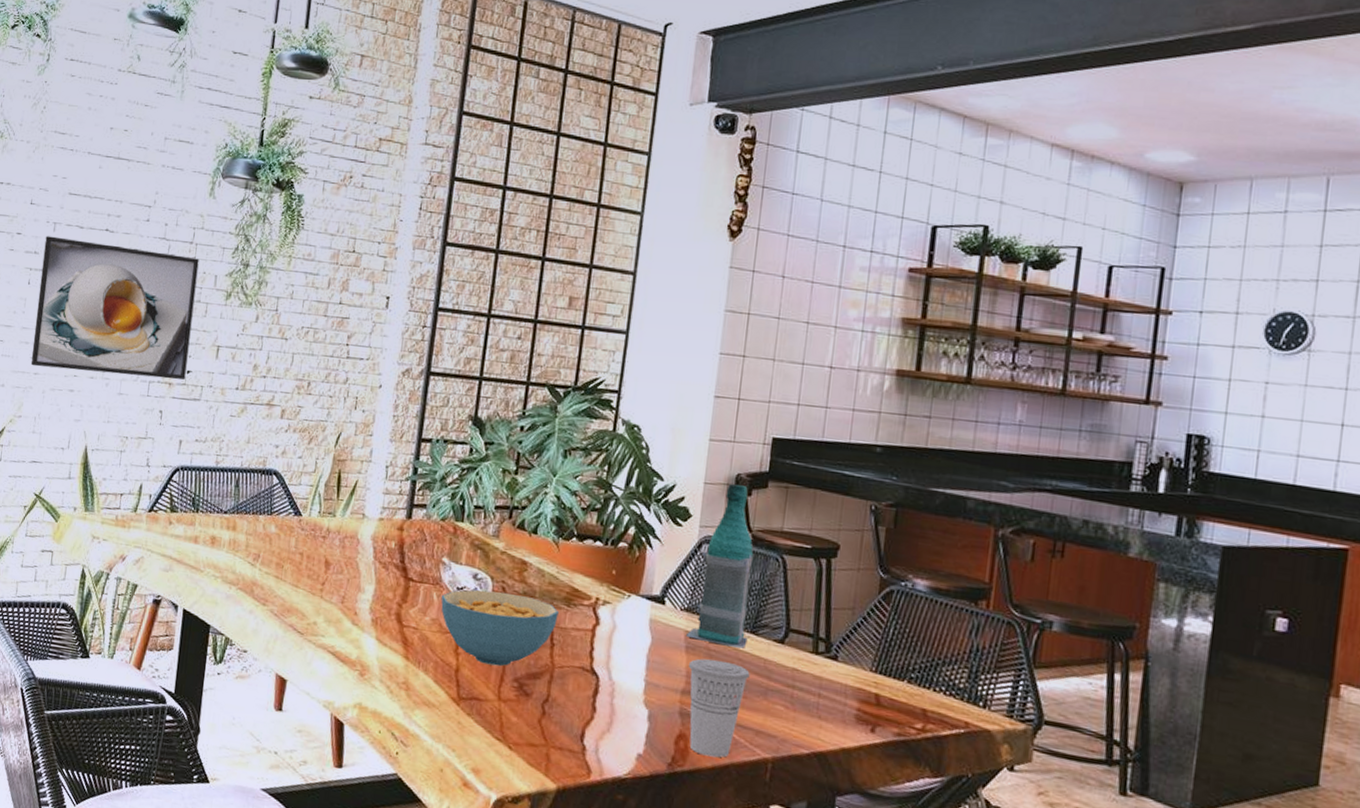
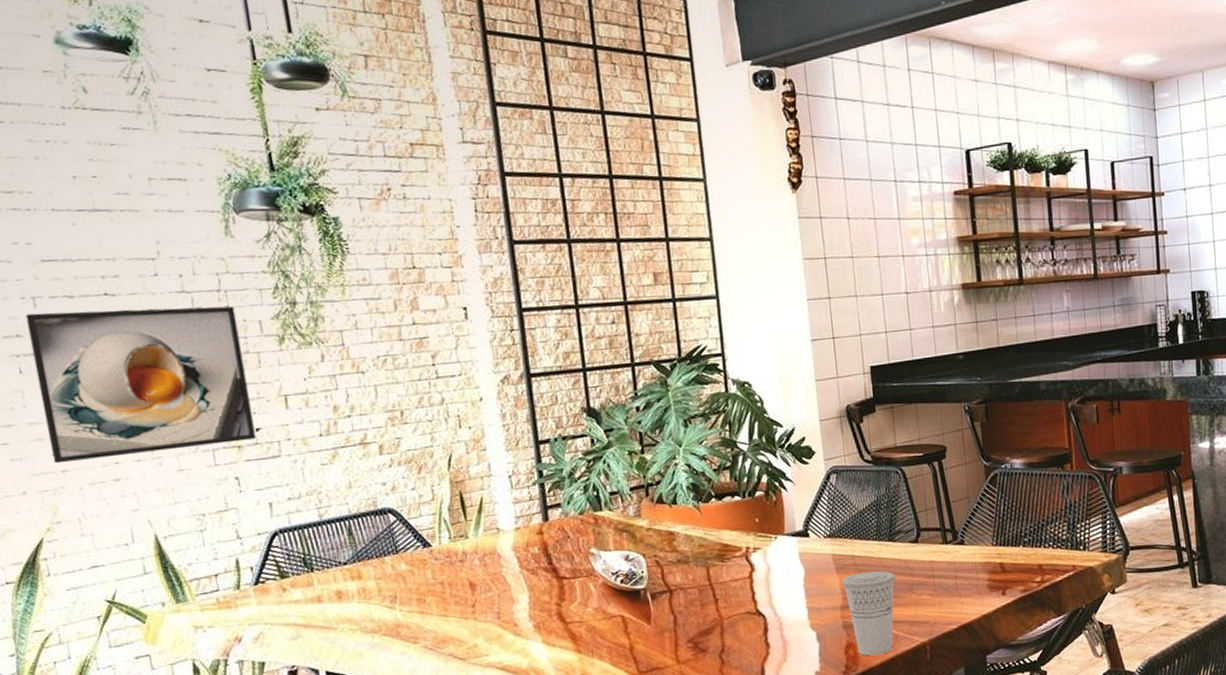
cereal bowl: present [441,589,559,667] -> none [597,563,716,636]
bottle: present [686,484,754,649] -> none [832,415,887,560]

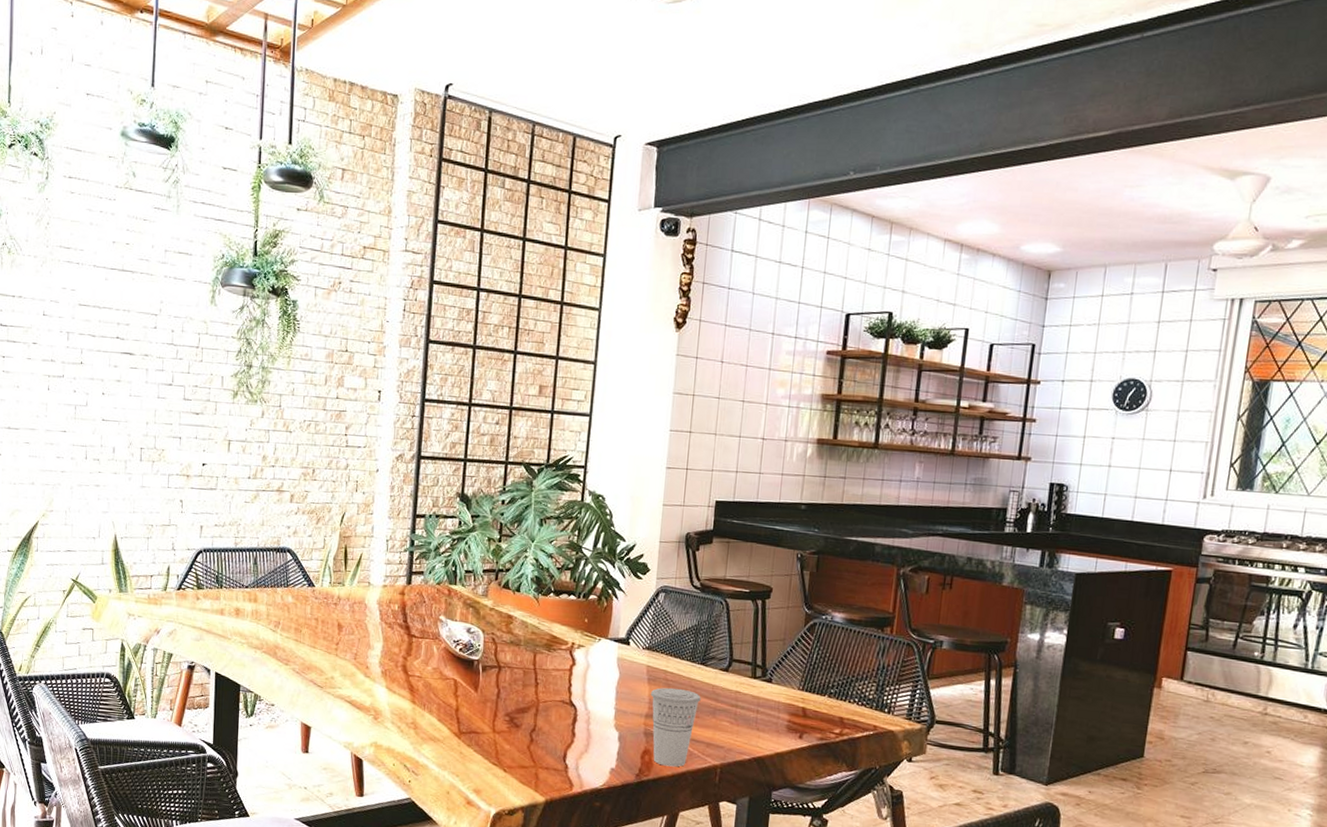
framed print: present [25,306,256,464] -> none [57,344,206,472]

